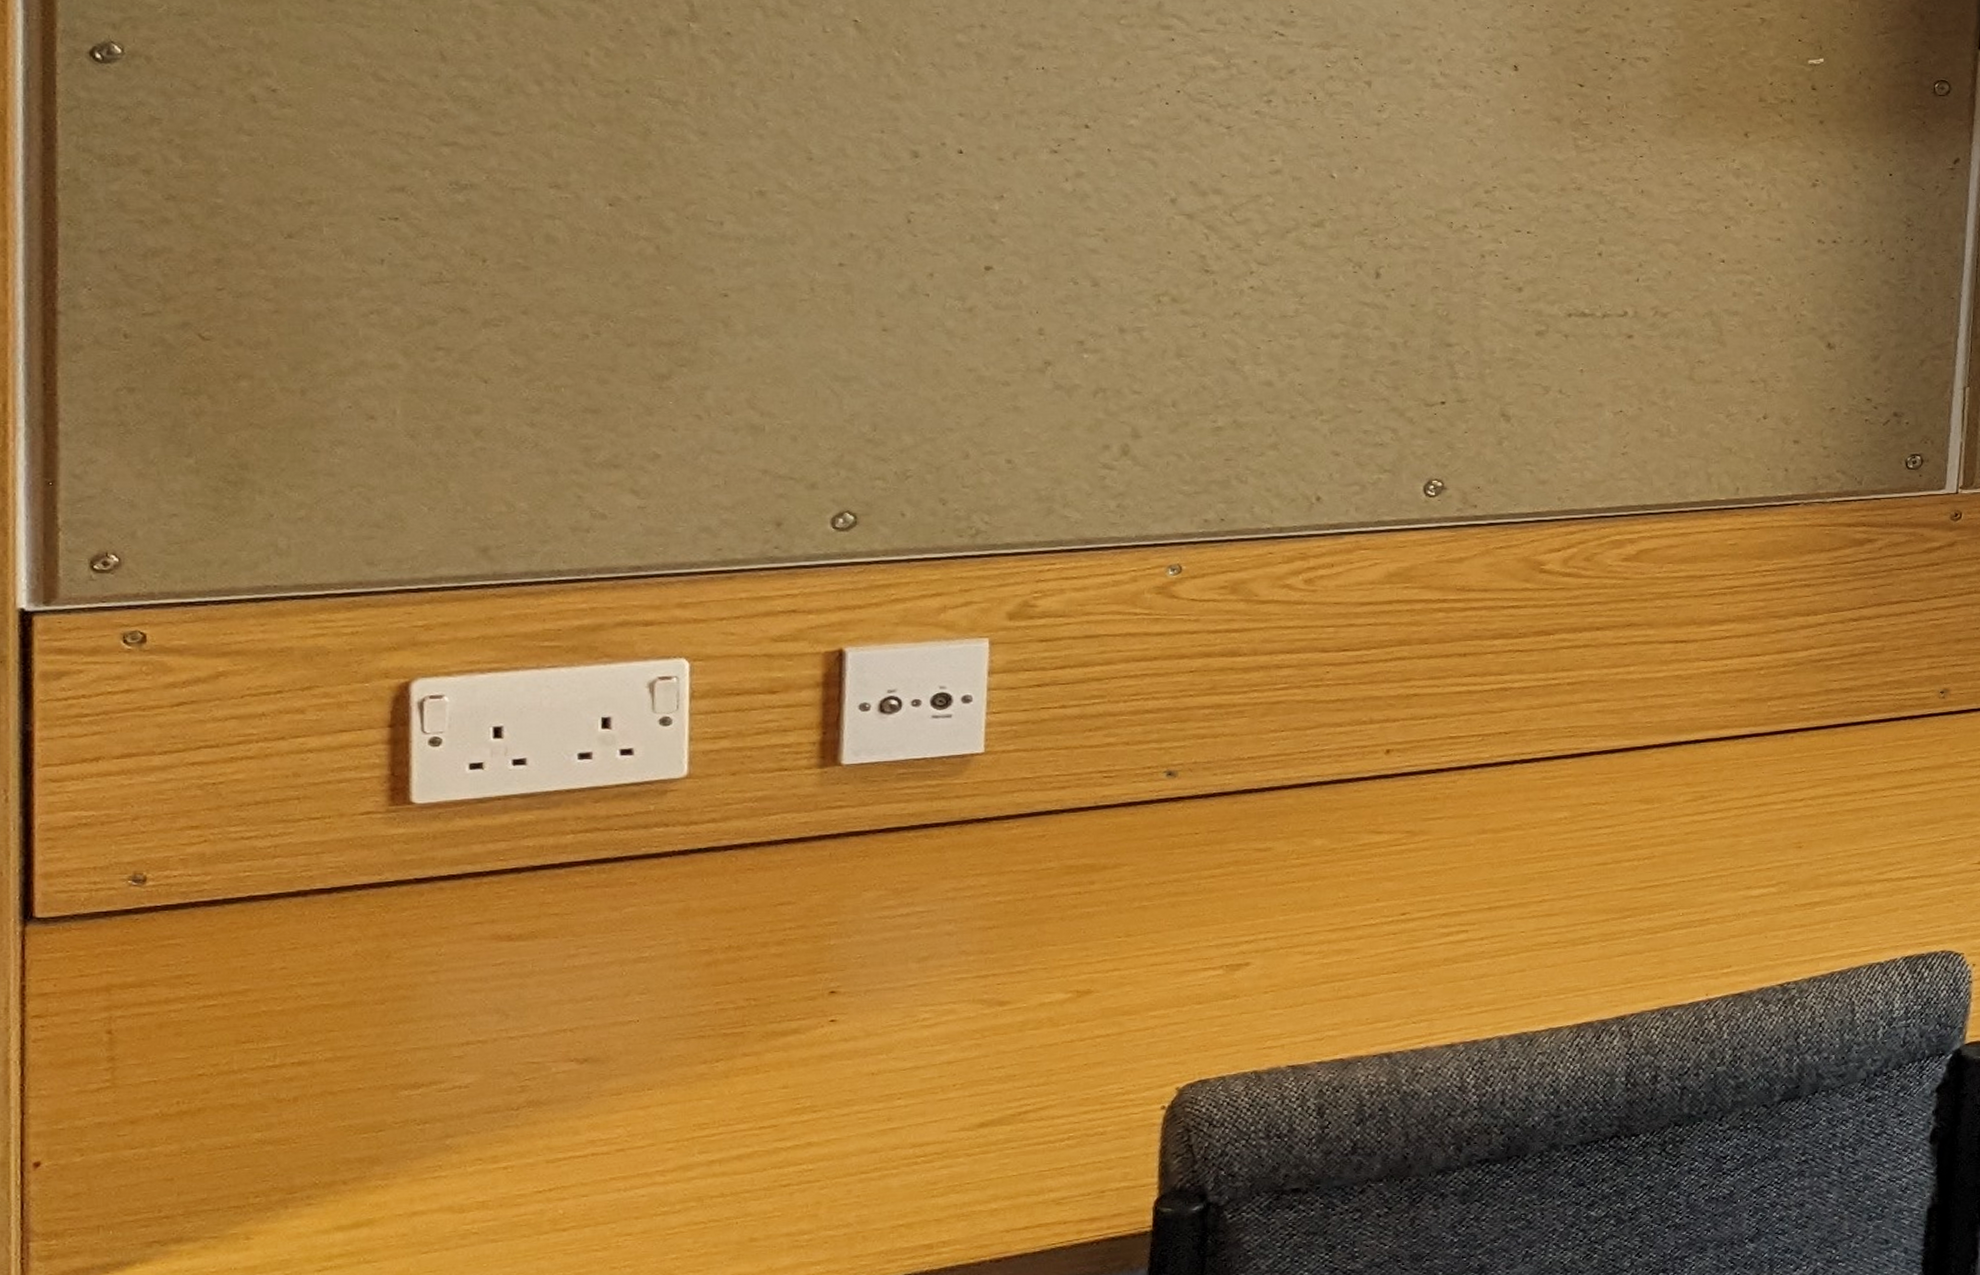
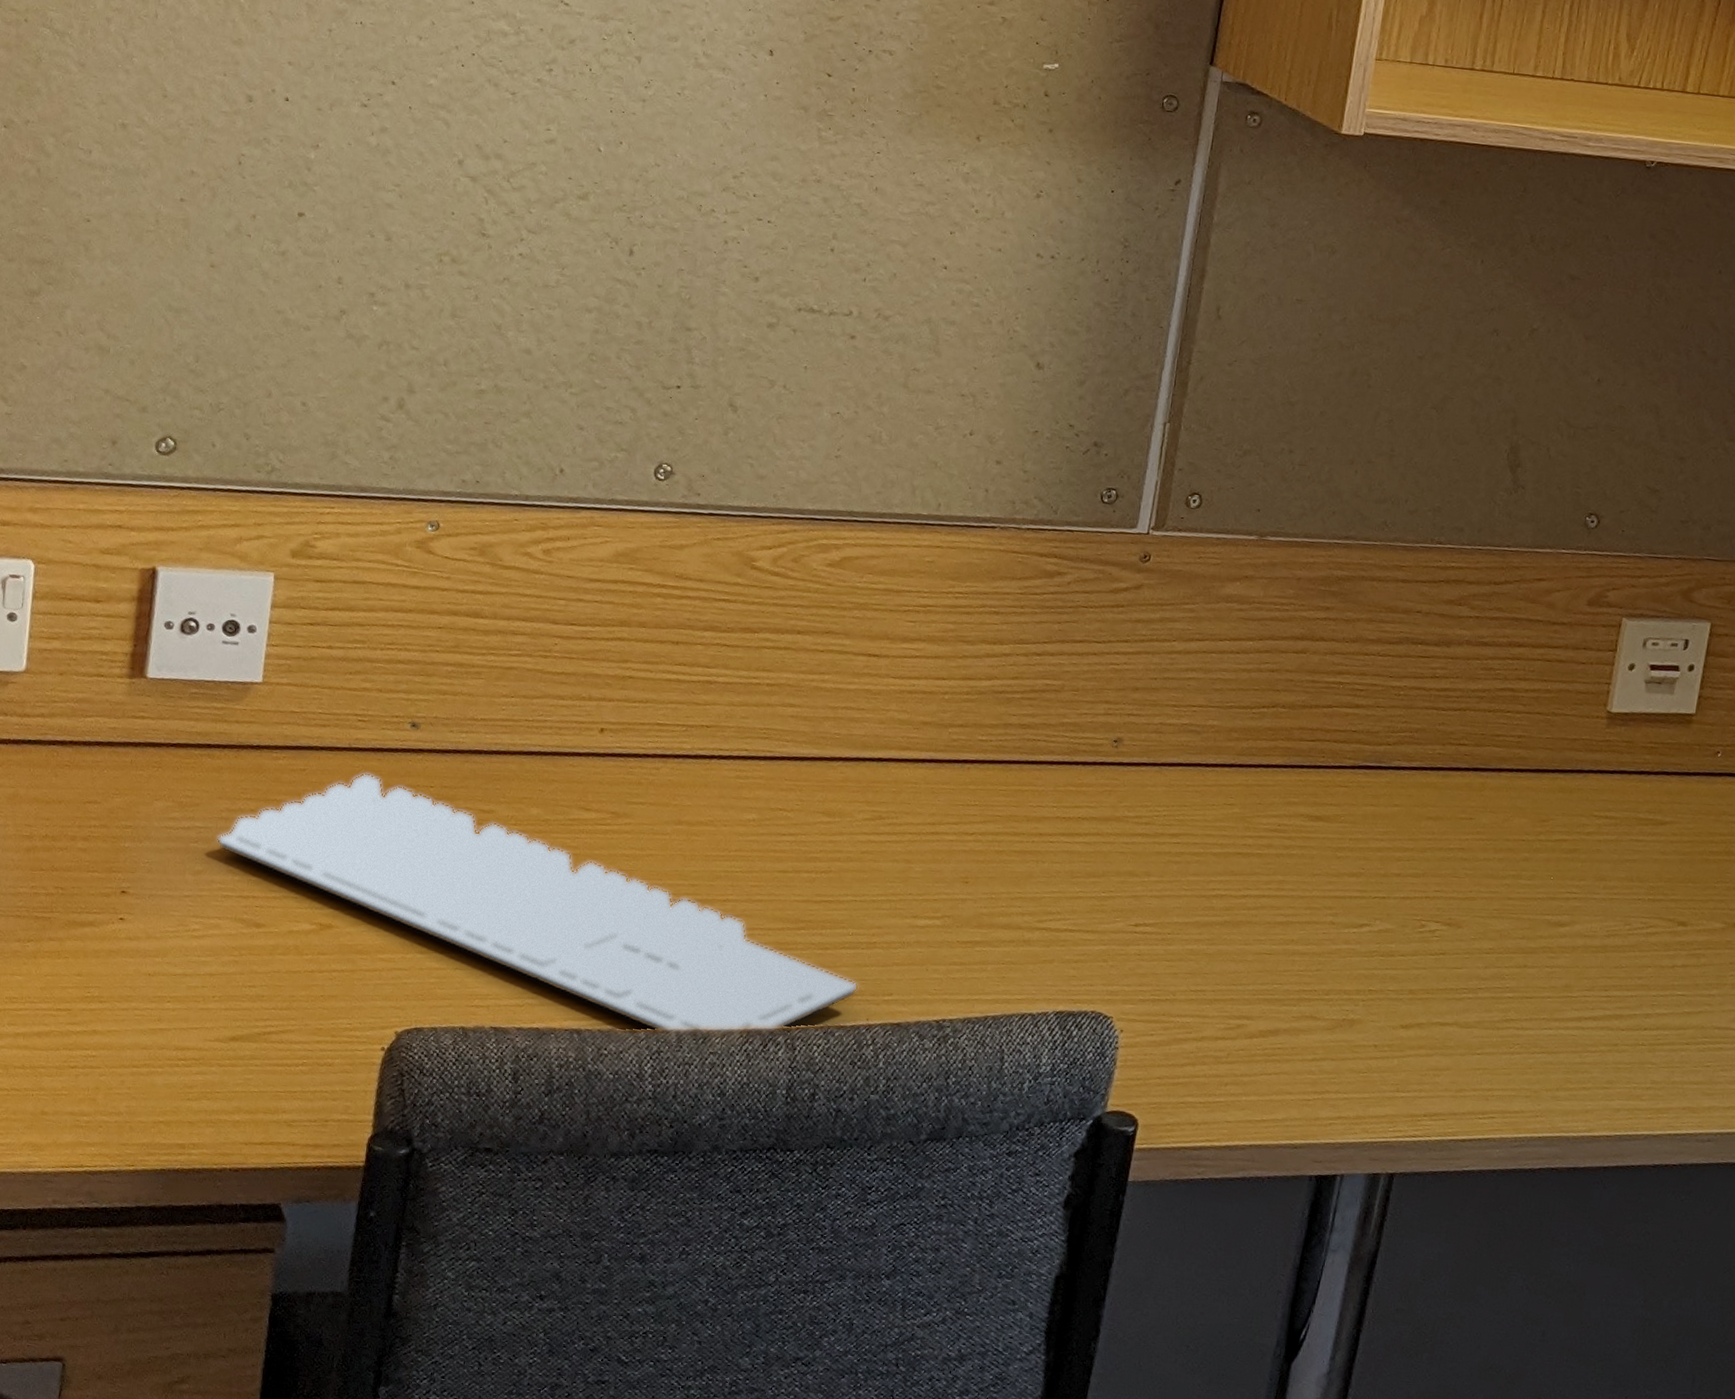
keyboard: none [944,829,1695,1041] -> present [217,772,859,1032]

